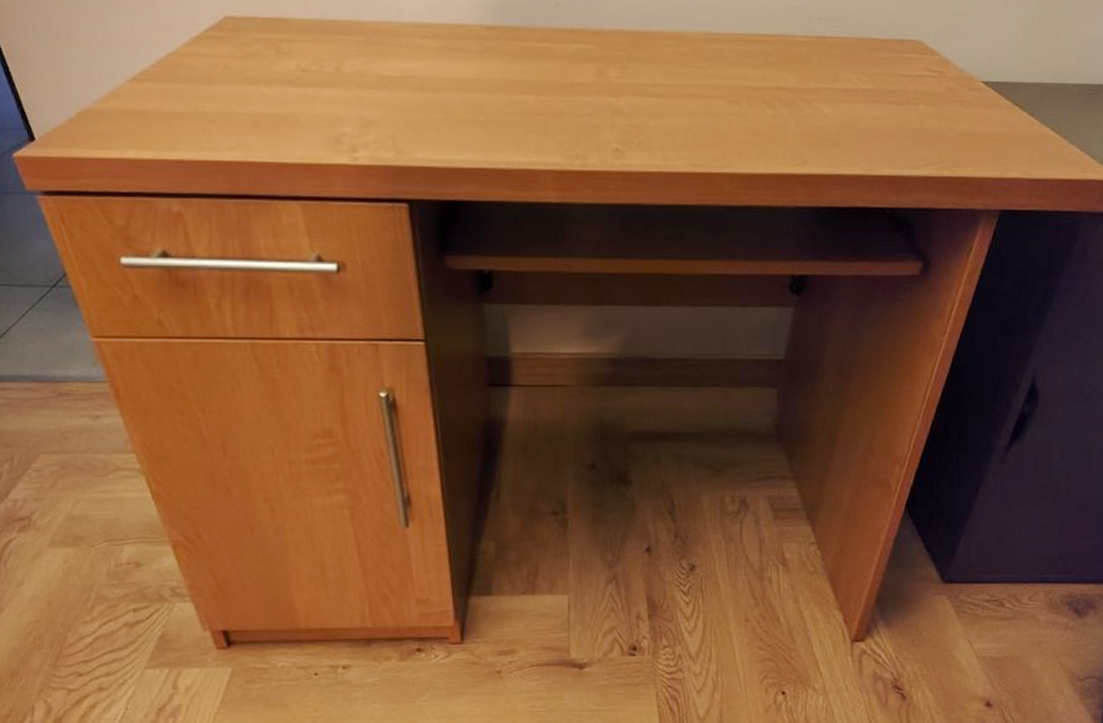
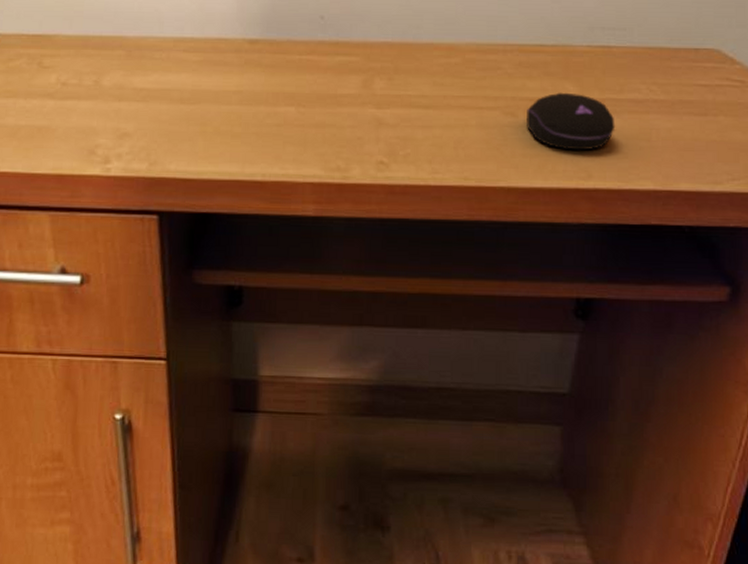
computer mouse: none [750,81,829,138] -> present [527,92,615,151]

